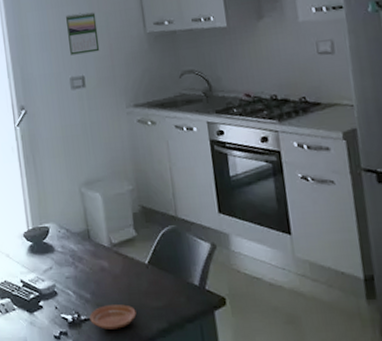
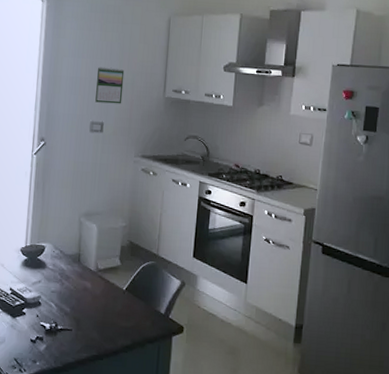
plate: present [89,304,137,330] -> none [65,319,107,341]

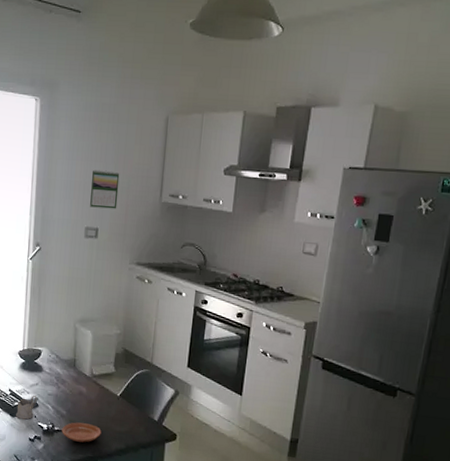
tea glass holder: none [16,294,40,320] -> present [15,395,37,420]
plate: none [65,319,107,341] -> present [62,422,102,443]

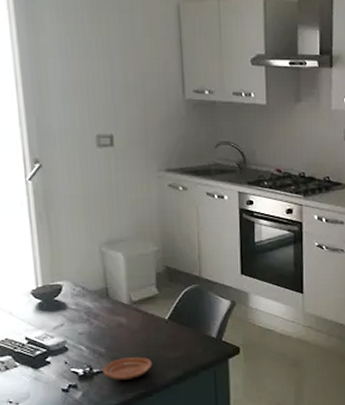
tea glass holder: present [15,395,37,420] -> none [38,339,65,369]
calendar: present [90,169,120,209] -> none [94,67,133,112]

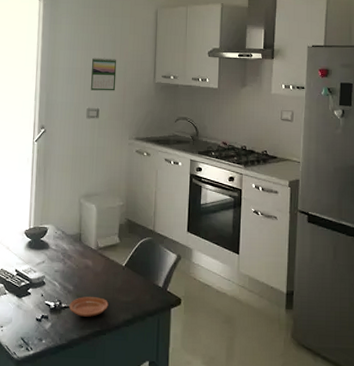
calendar: none [94,67,133,112] -> present [90,57,117,91]

